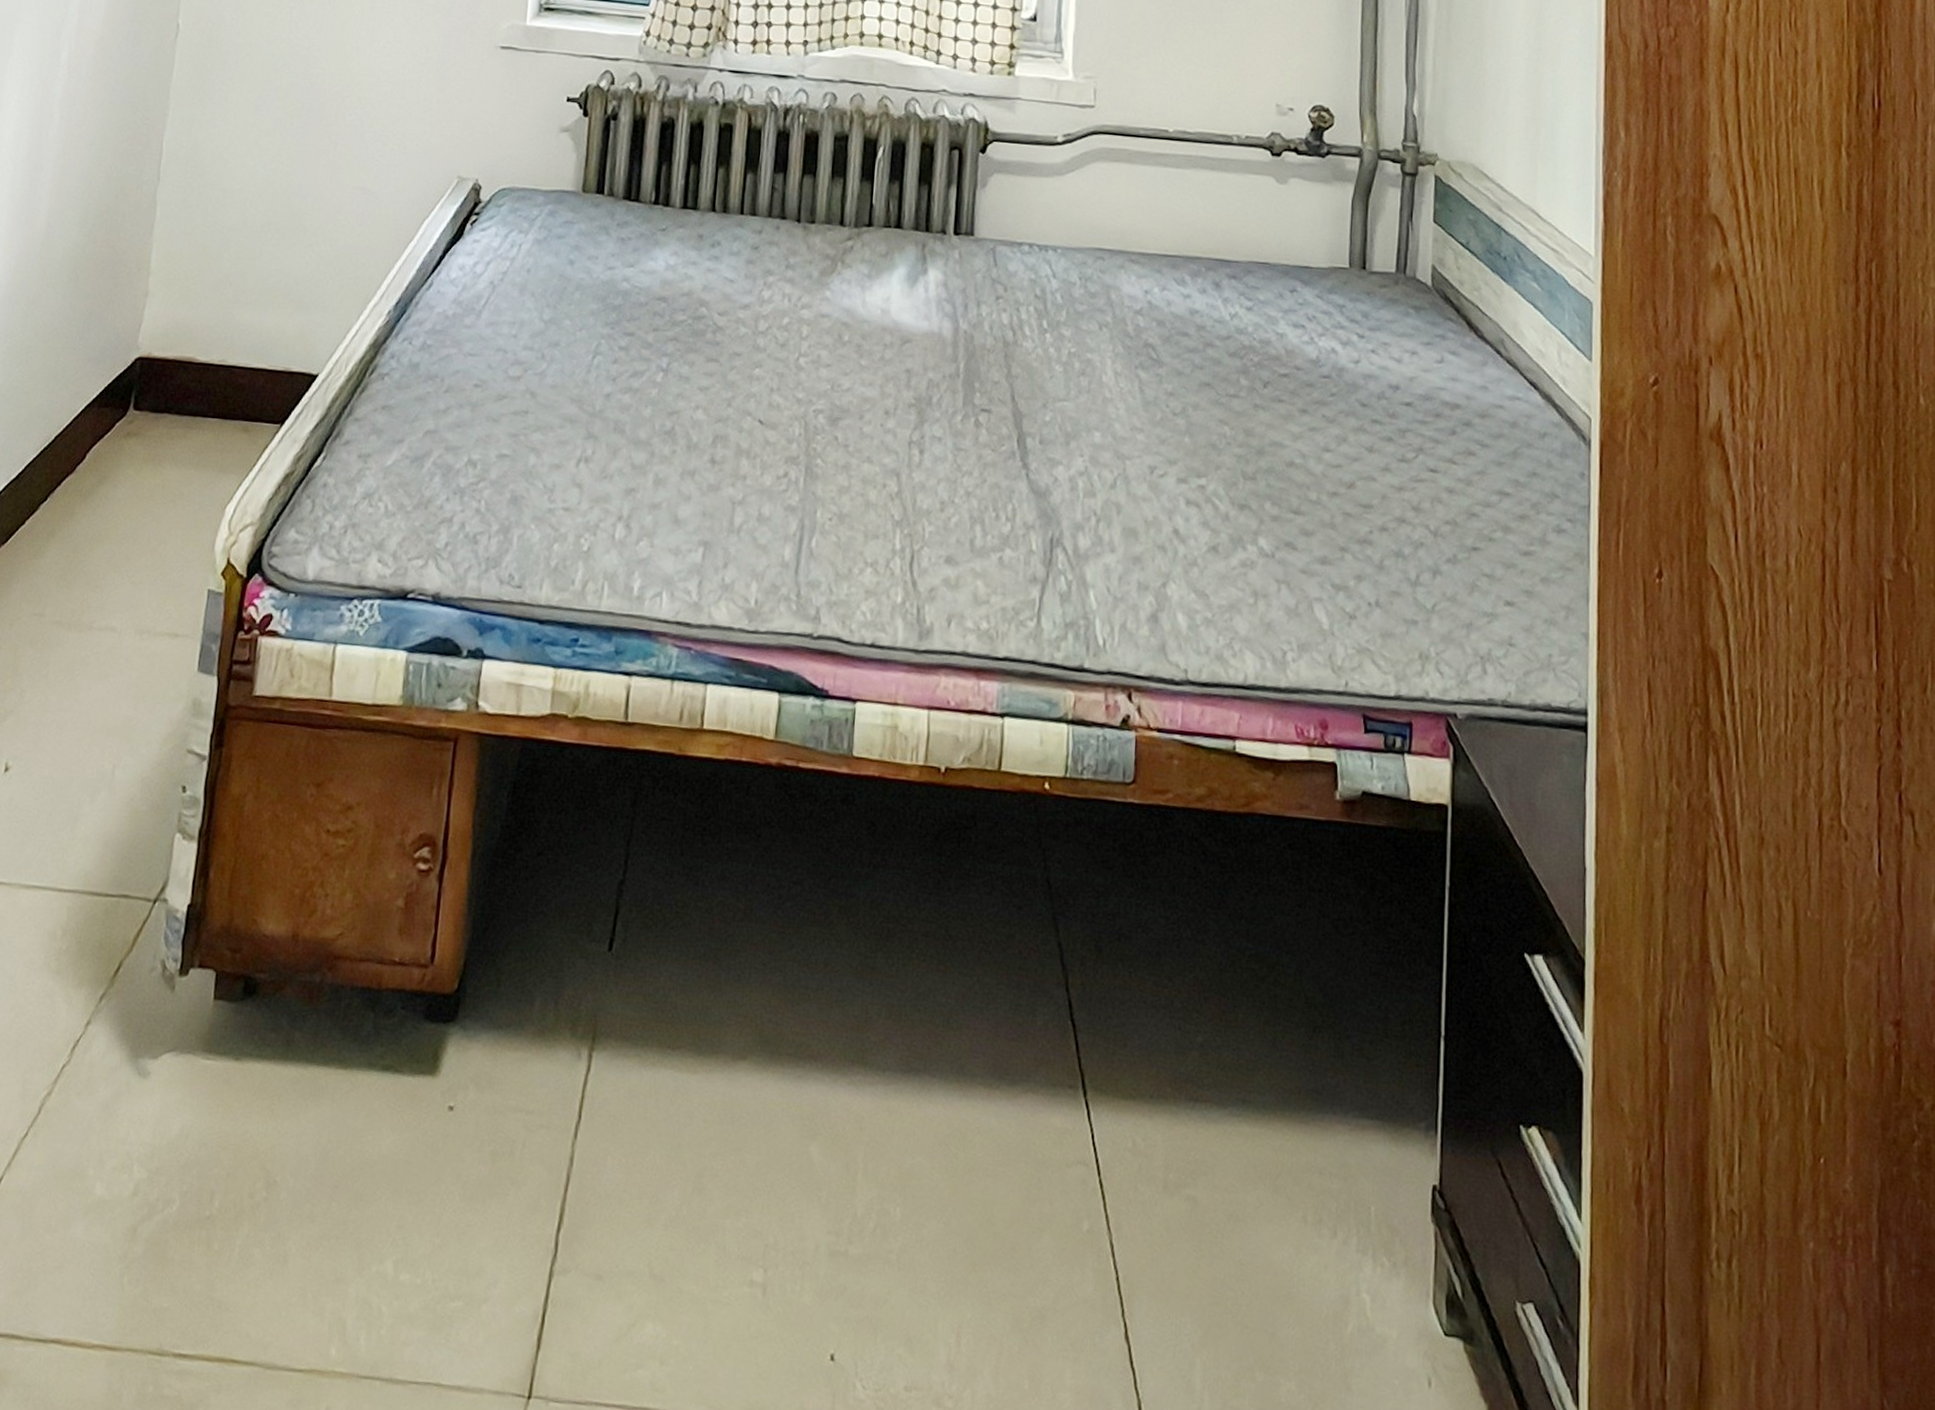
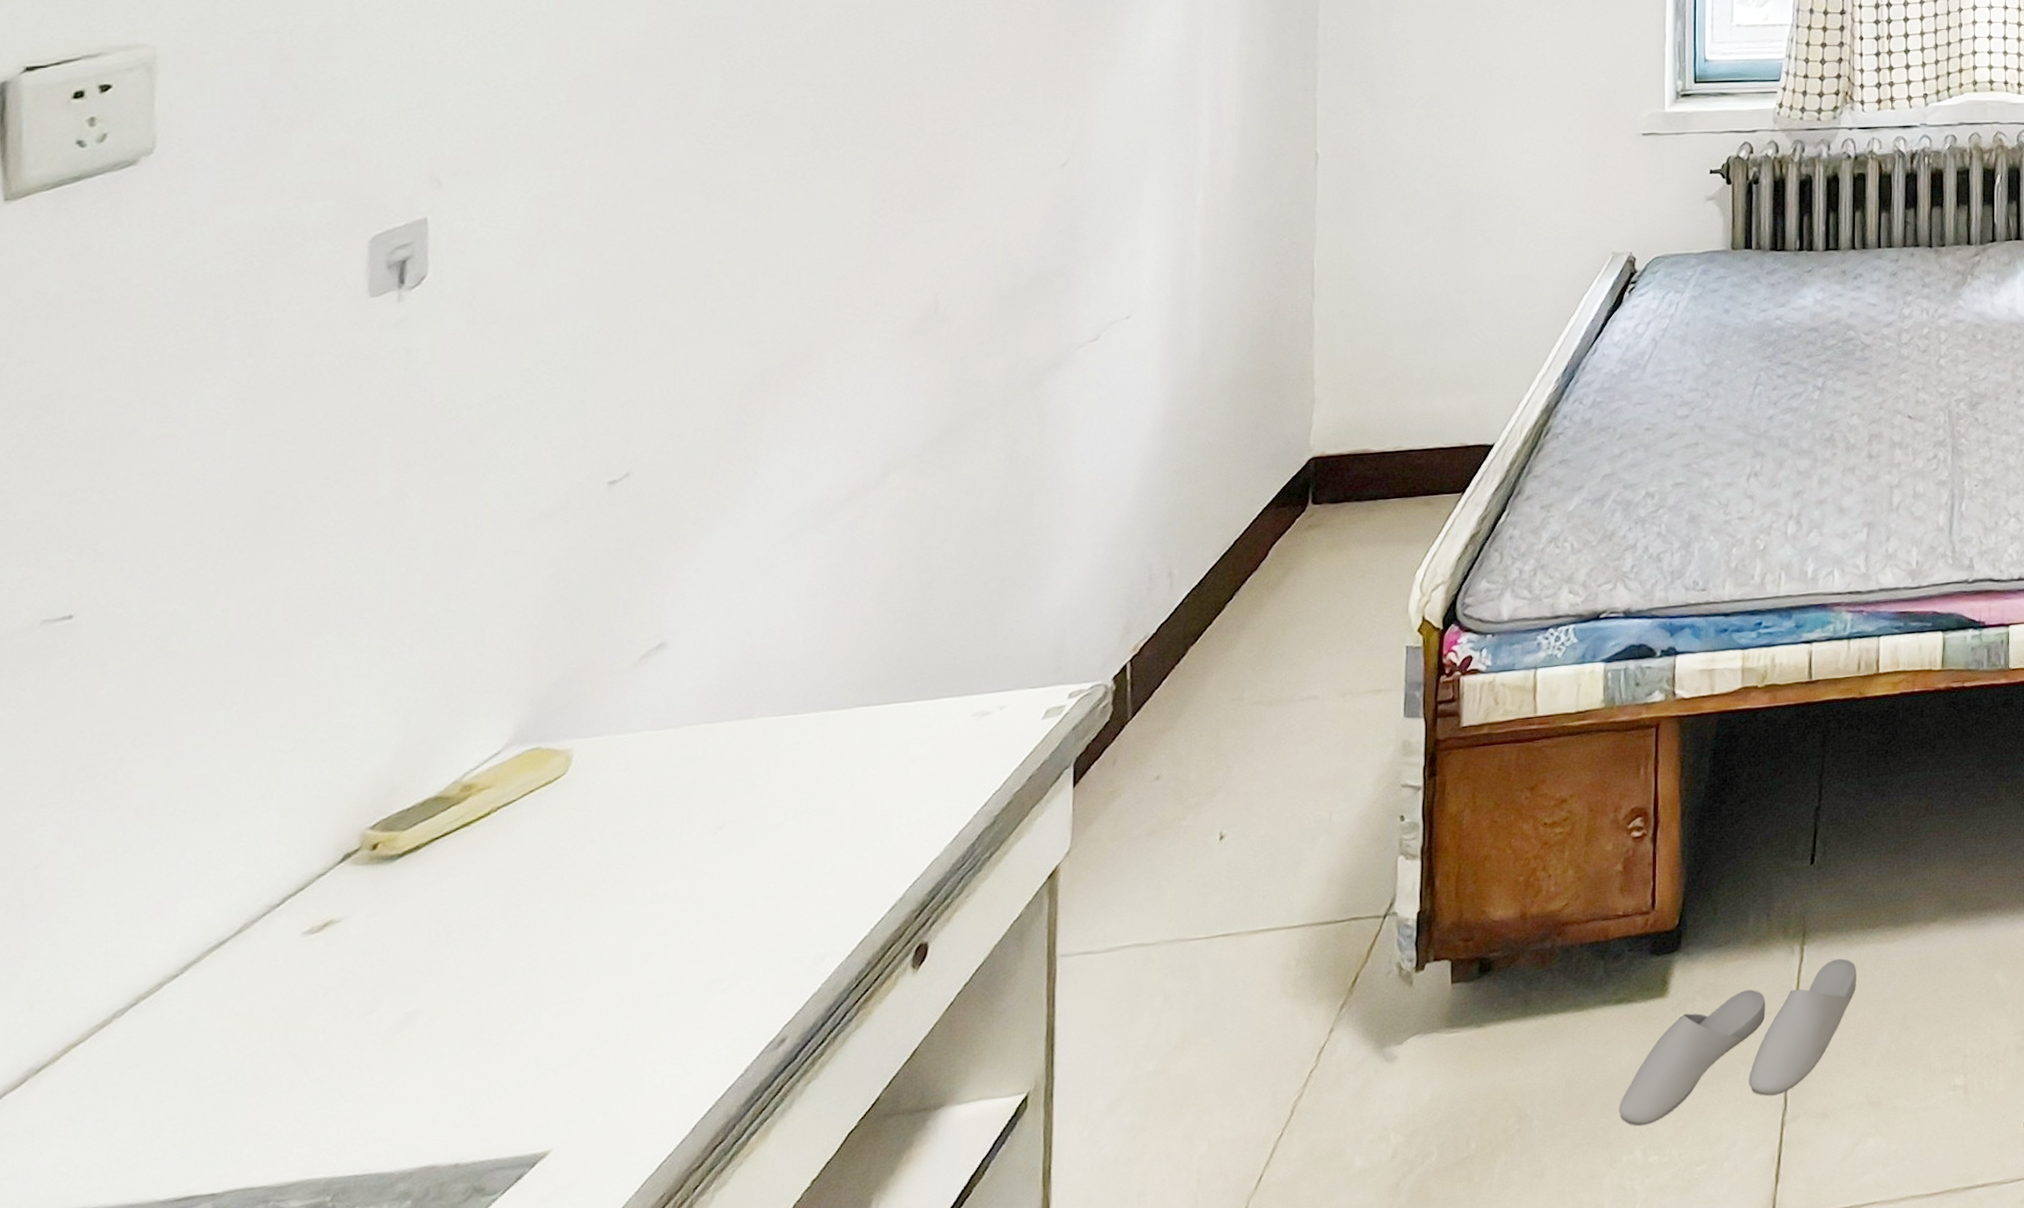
slippers: none [372,1078,650,1235] -> present [1618,958,1856,1127]

